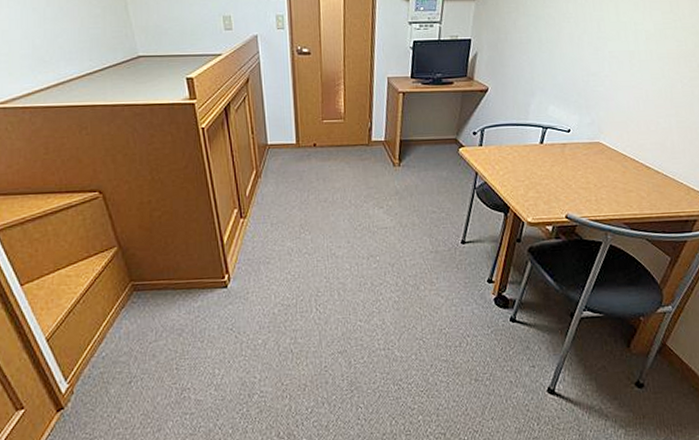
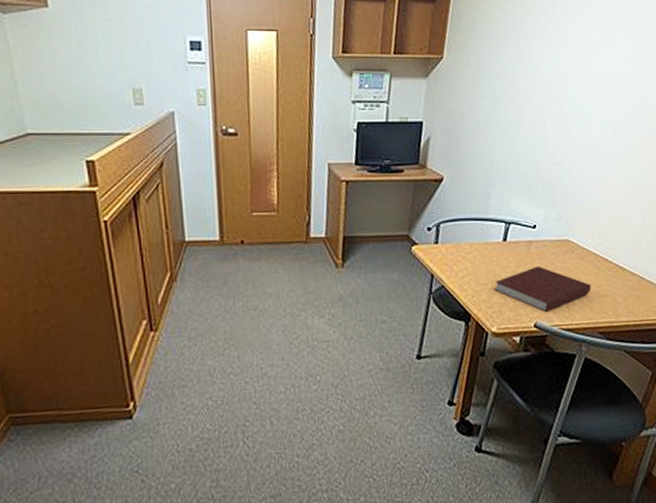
notebook: none [530,165,619,206] -> present [494,266,592,313]

